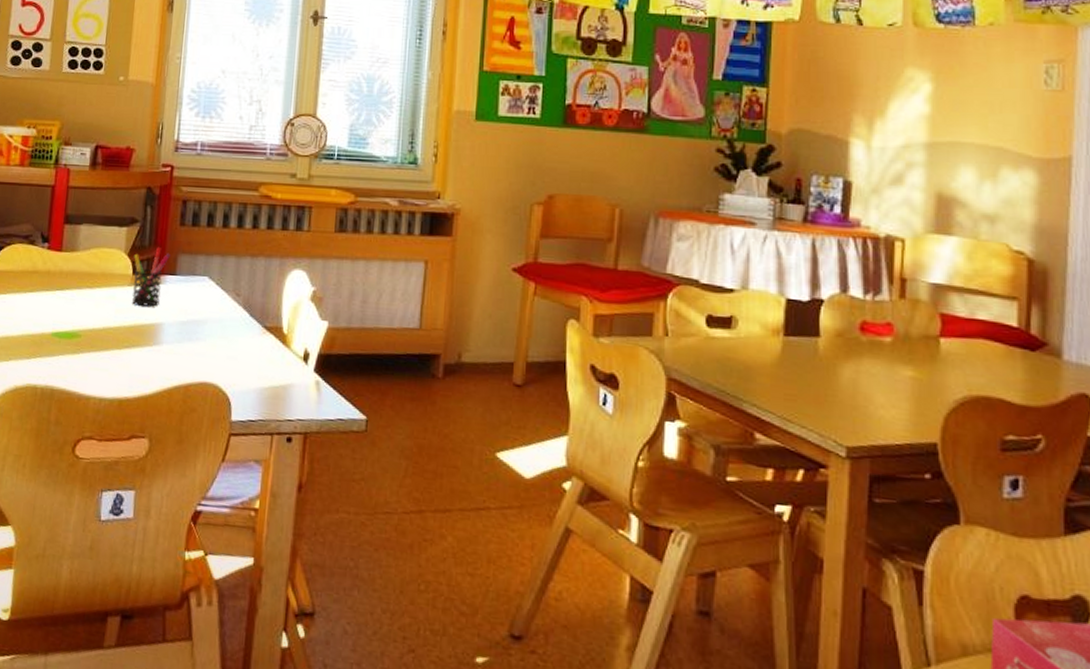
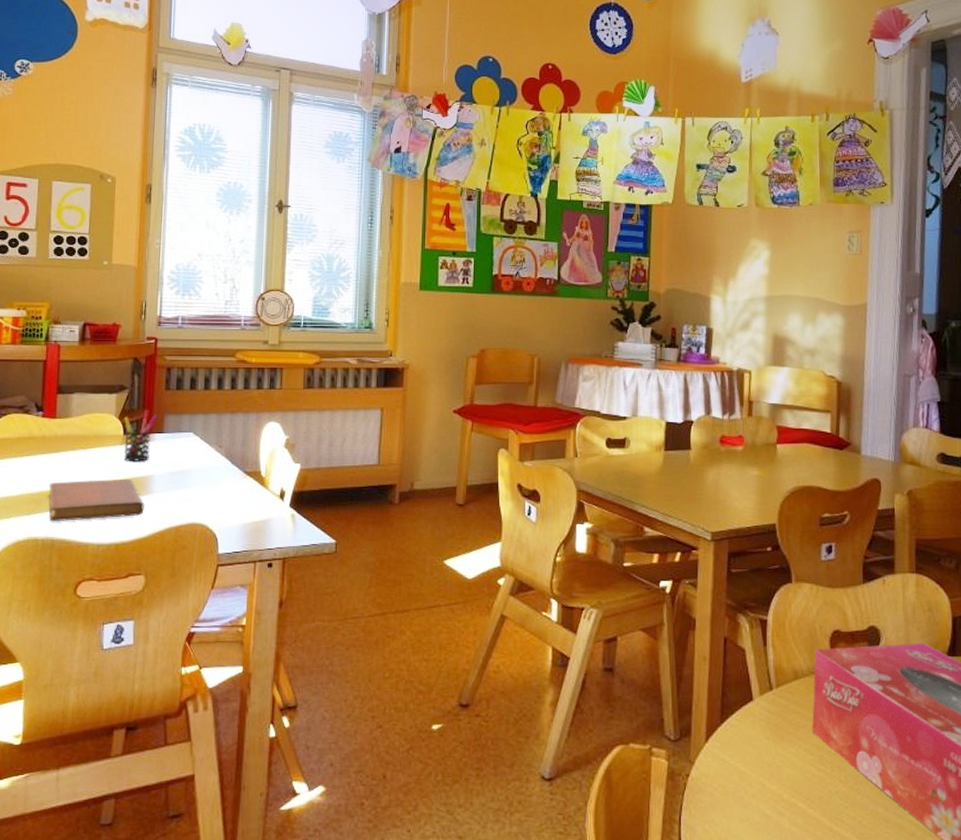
notebook: none [49,324,152,370] -> present [49,478,144,522]

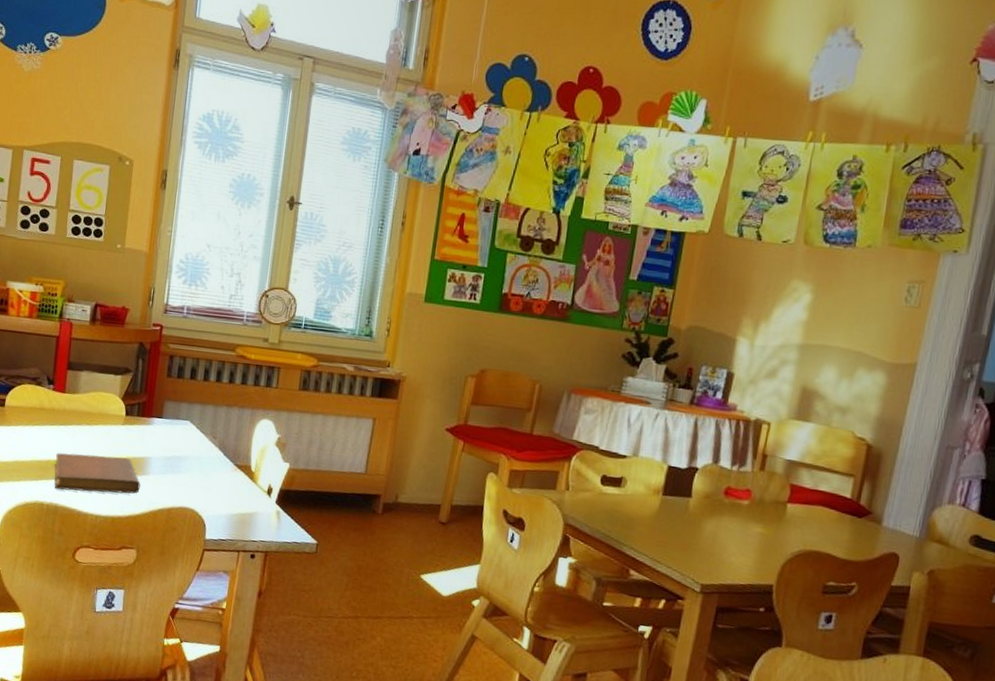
pen holder: present [124,409,158,461] -> none [125,393,158,443]

